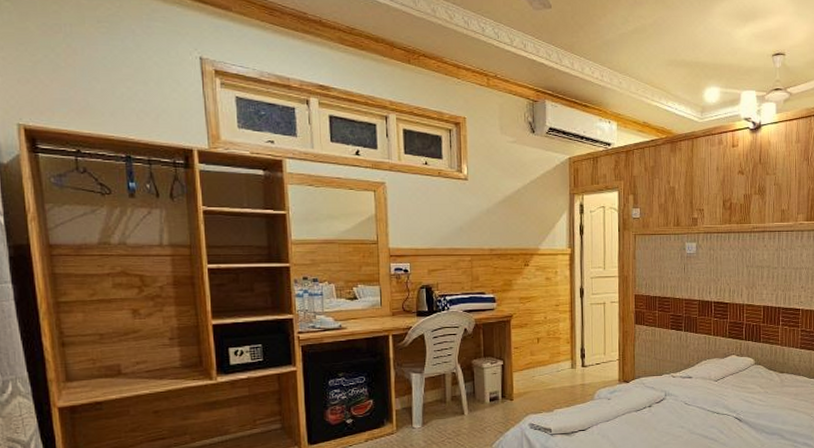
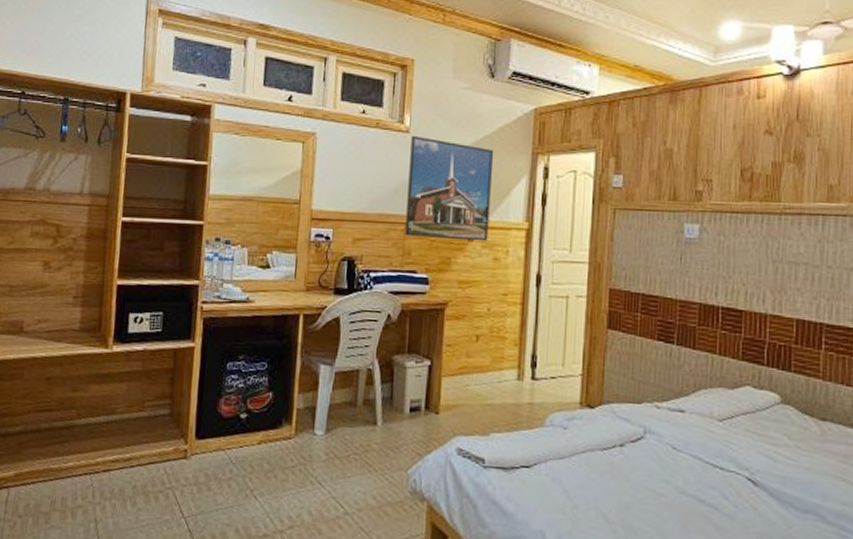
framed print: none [470,182,540,266] -> present [405,135,494,242]

